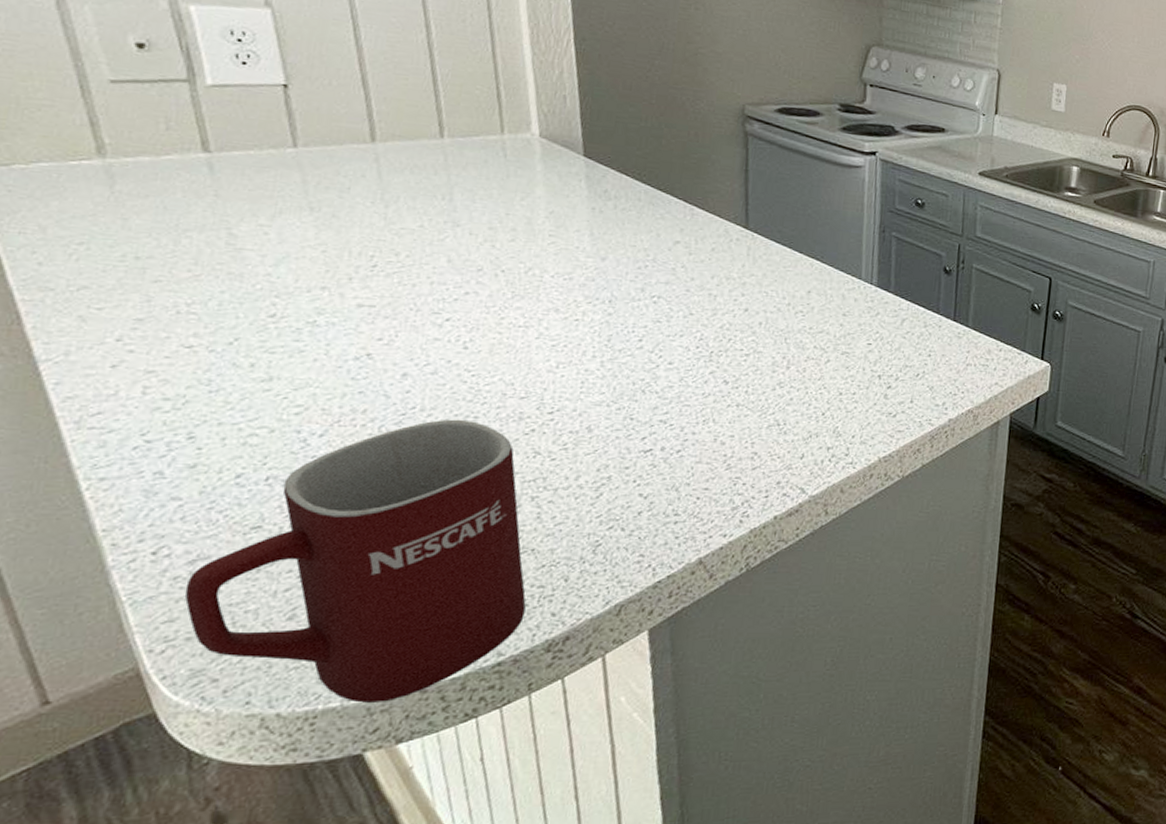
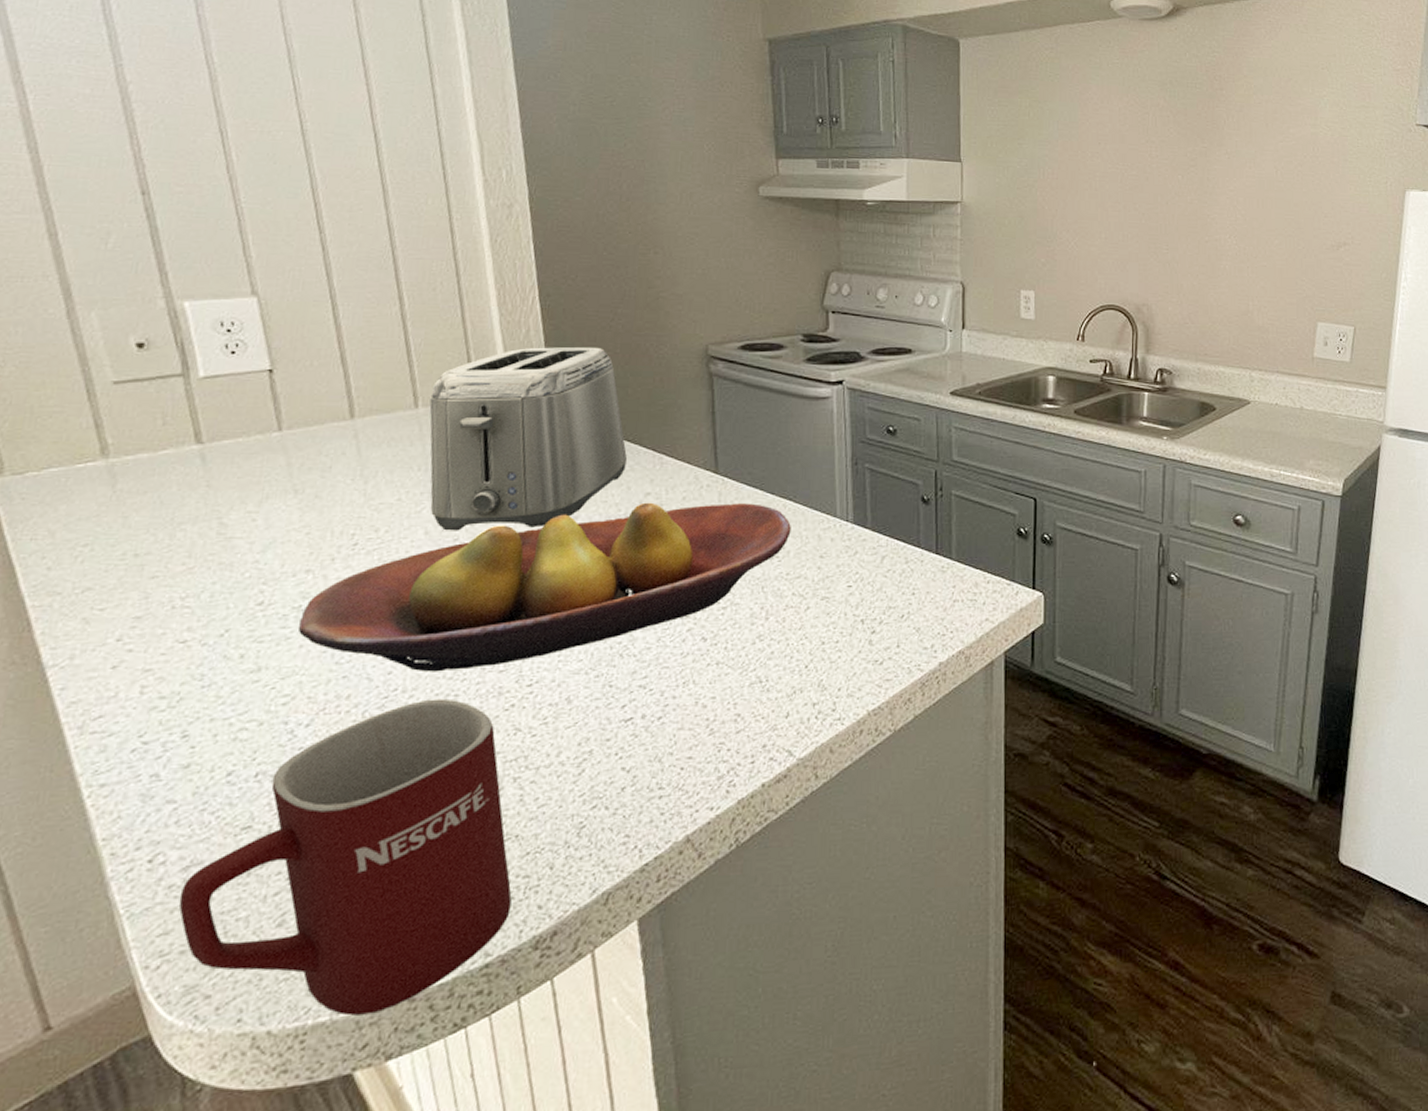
fruit bowl: none [313,250,817,394] -> present [298,502,791,672]
toaster: none [454,89,659,265] -> present [429,346,628,531]

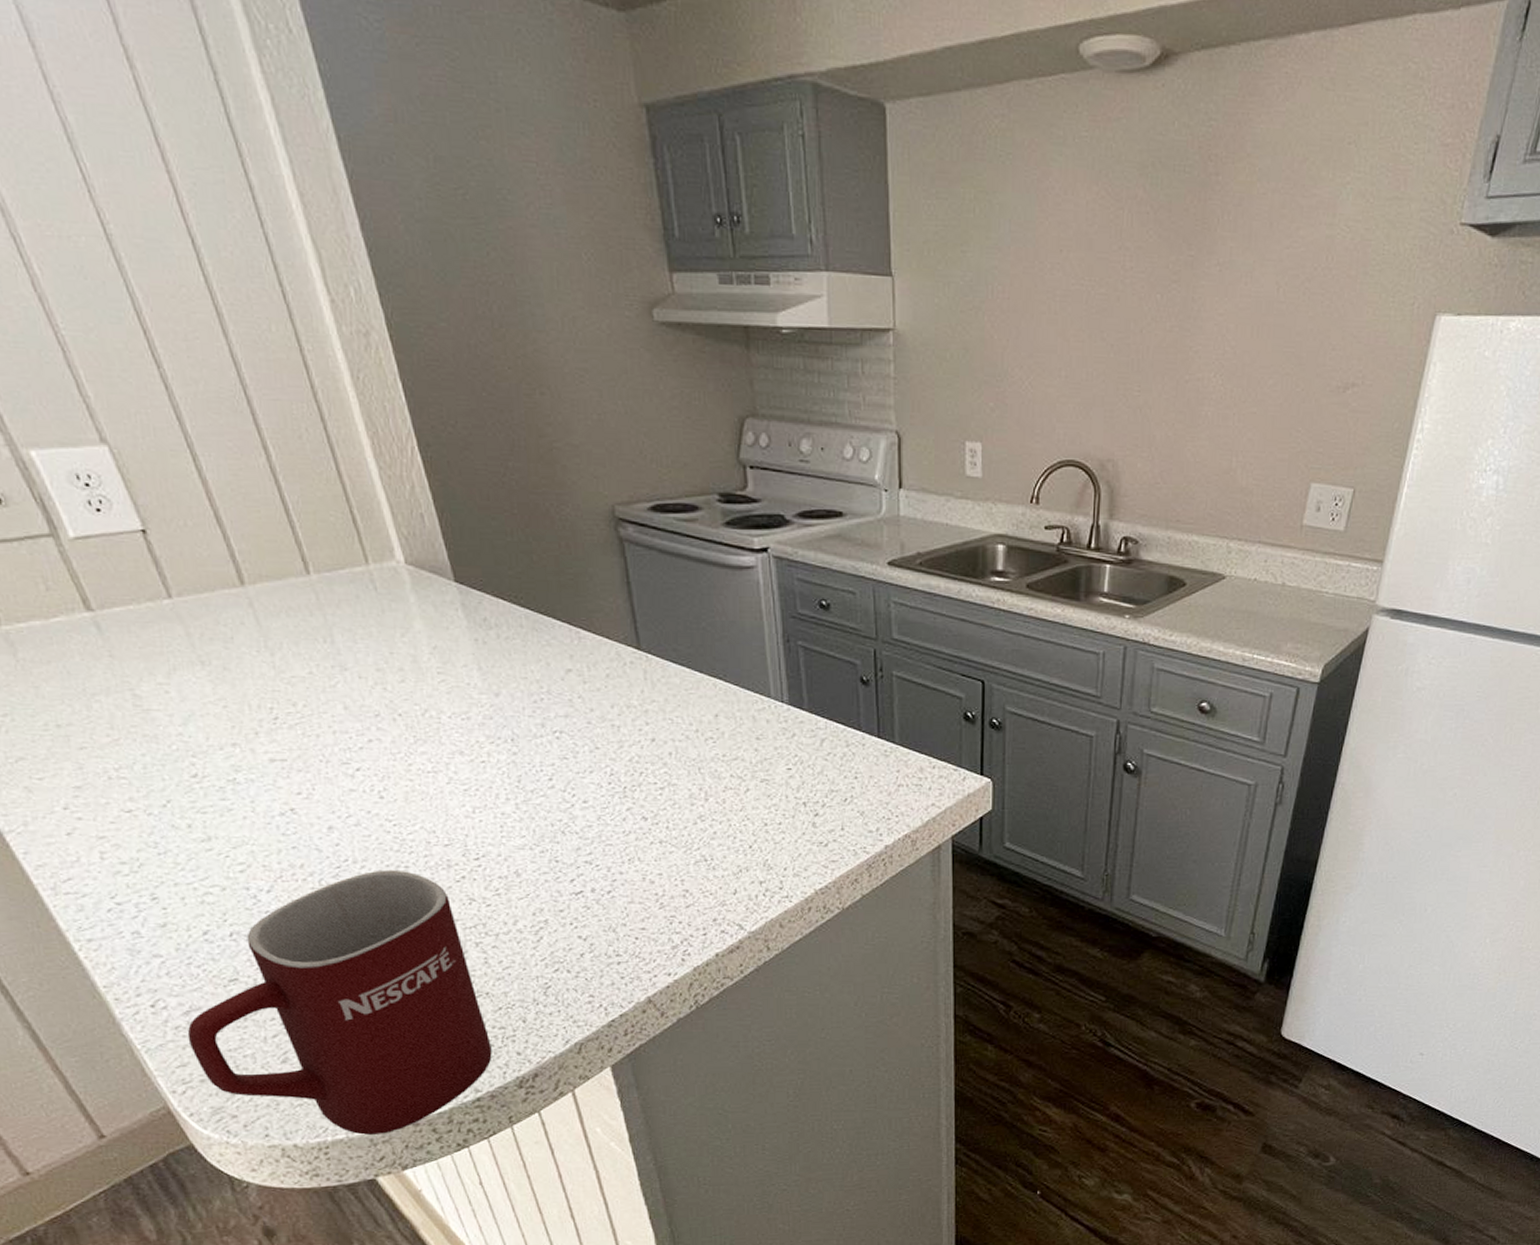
fruit bowl: present [298,502,791,672] -> none [238,679,724,845]
toaster: present [429,346,628,531] -> none [320,506,543,706]

